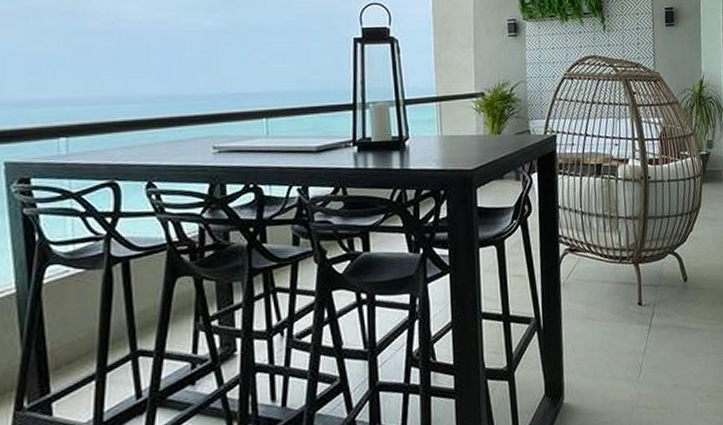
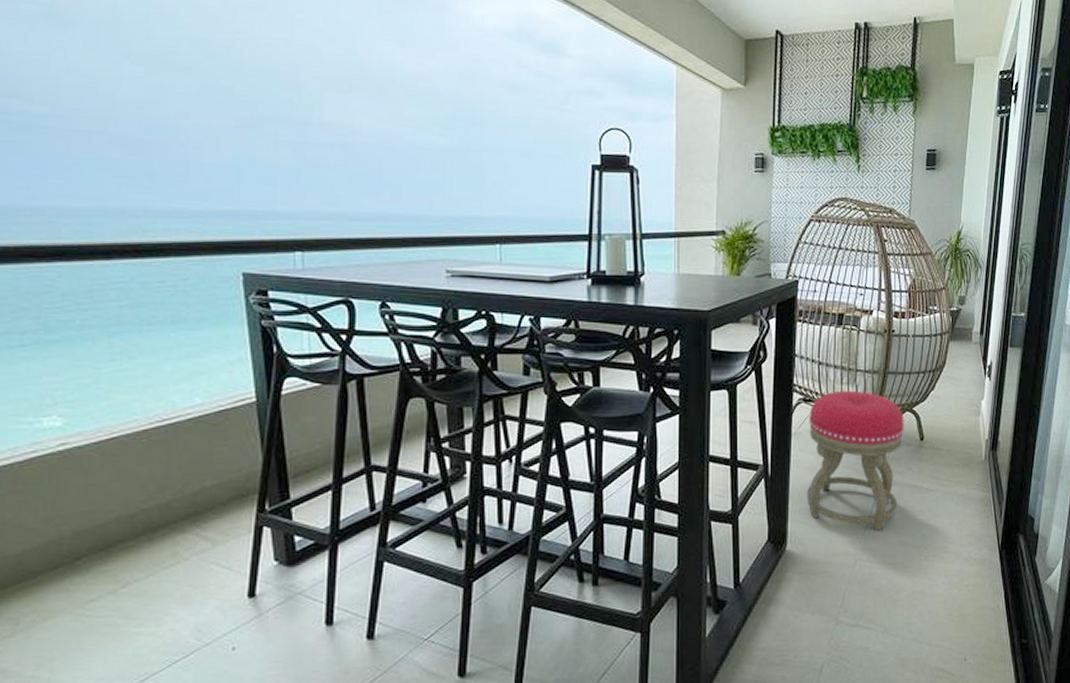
stool: none [576,237,669,375] -> present [806,390,904,530]

